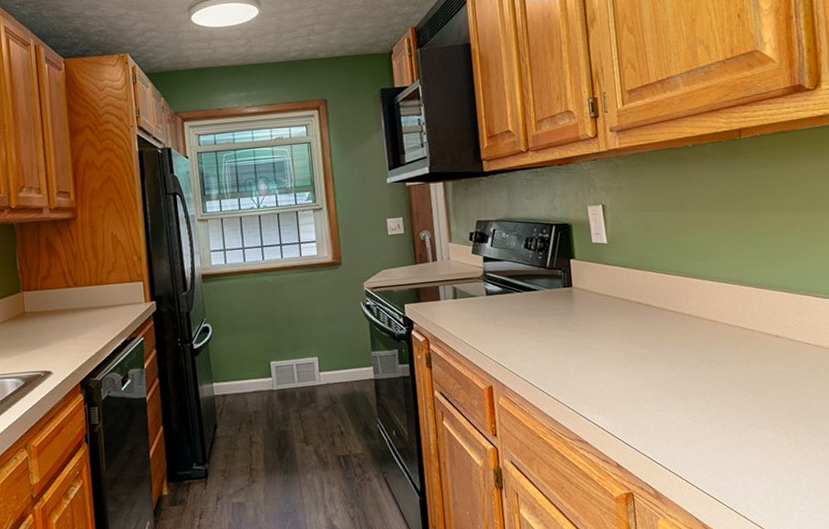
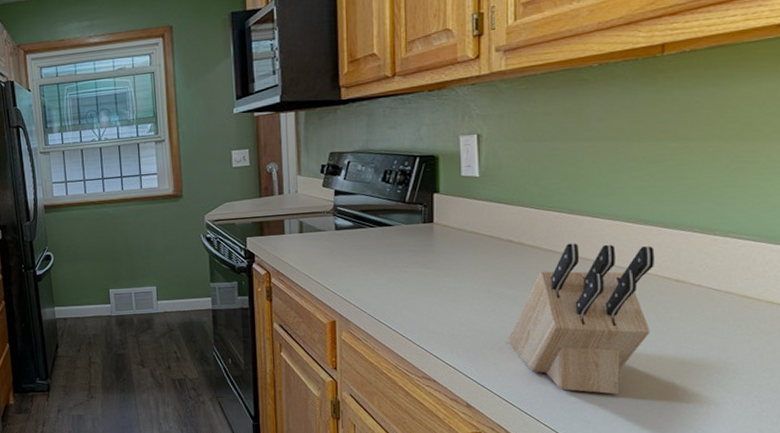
knife block: none [646,304,762,447] -> present [508,243,655,395]

